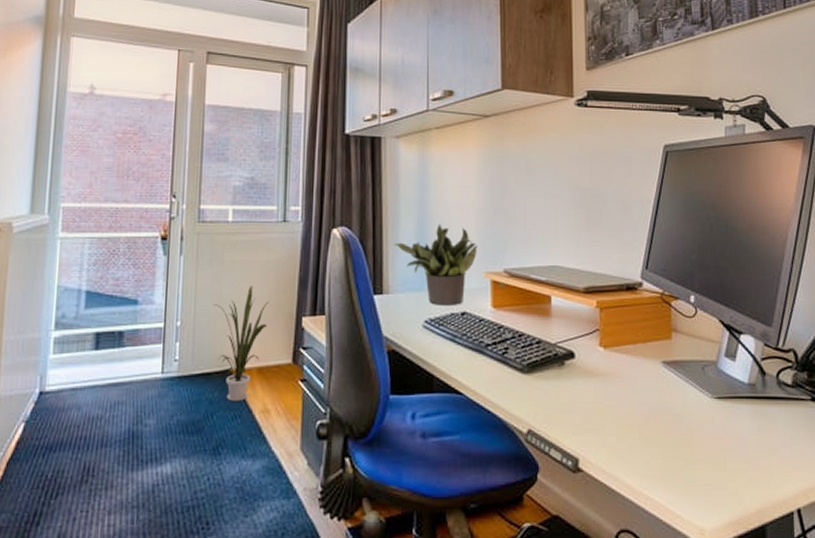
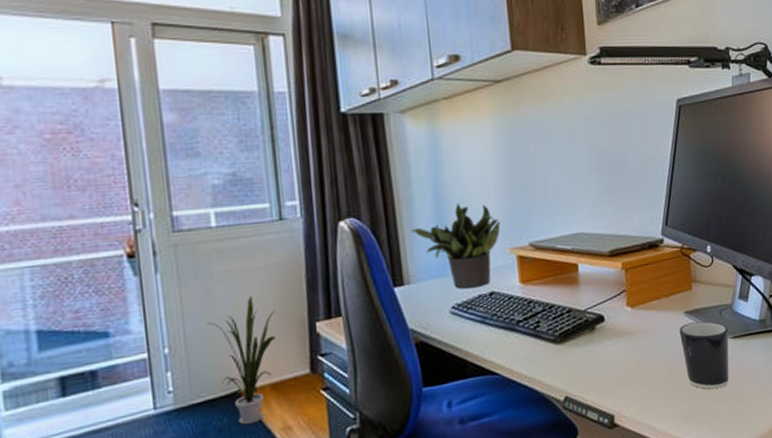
mug: none [656,374,712,451] -> present [680,321,730,390]

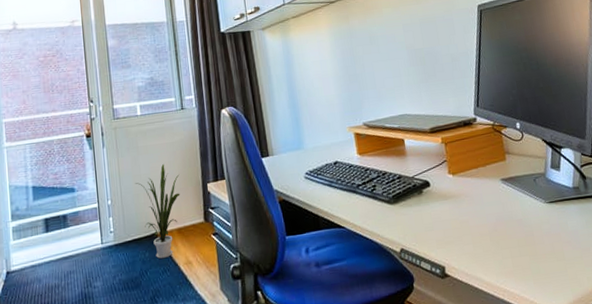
potted plant: present [409,202,501,290] -> none [272,93,340,160]
mug: present [680,321,730,390] -> none [498,187,550,248]

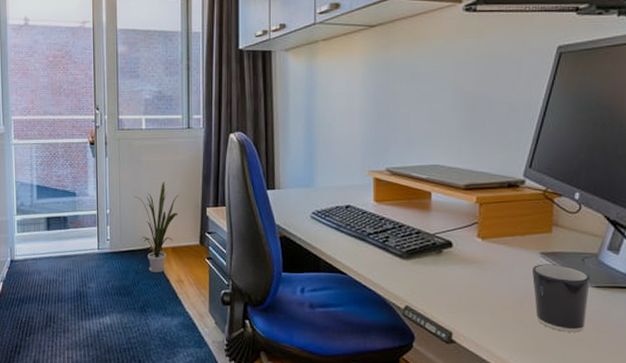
mug: none [498,187,550,248] -> present [532,264,590,333]

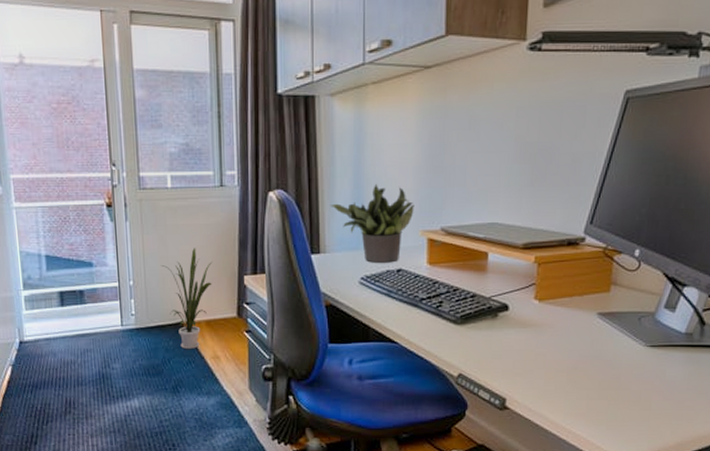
potted plant: none [284,127,361,201] -> present [329,183,414,264]
mug: present [532,264,590,333] -> none [588,325,646,393]

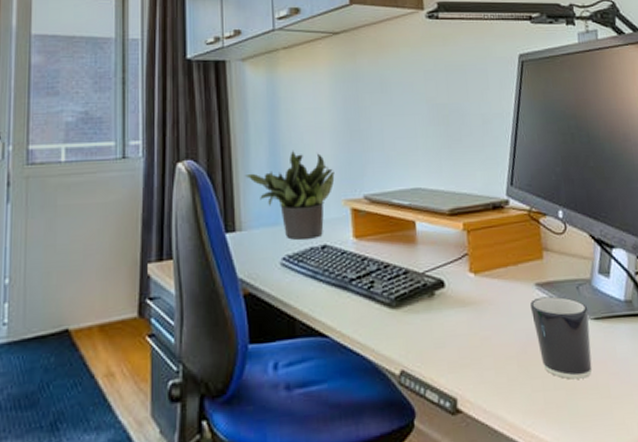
house plant: present [161,248,213,350] -> none [46,232,110,368]
mug: none [588,325,646,393] -> present [530,296,593,380]

